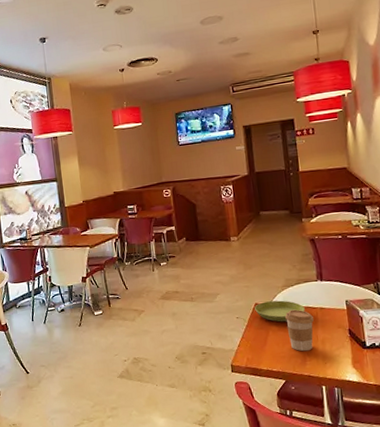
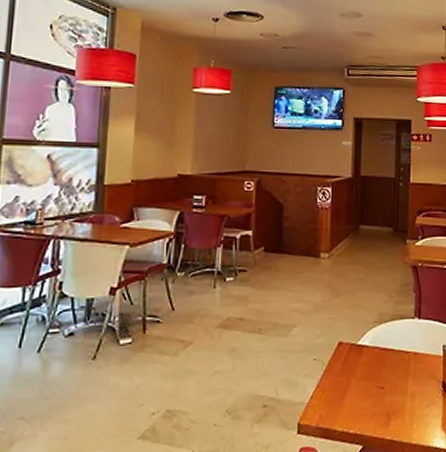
saucer: present [254,300,305,322] -> none [337,340,397,368]
coffee cup: present [285,309,314,352] -> none [373,352,405,408]

